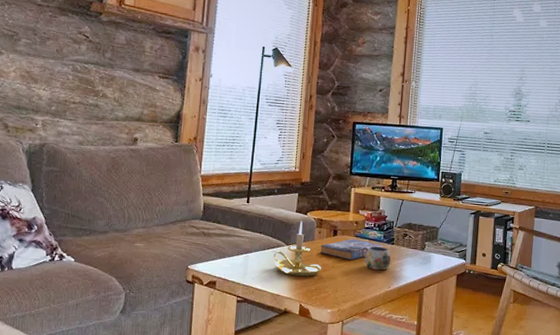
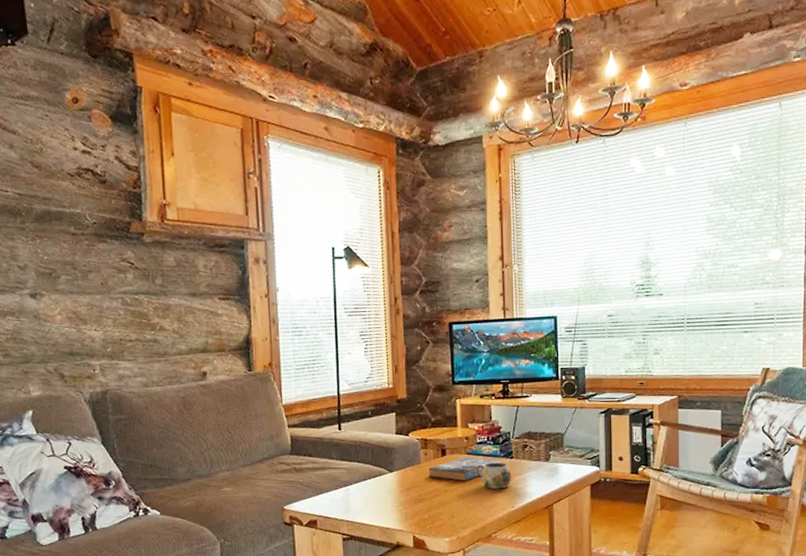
candle holder: present [271,221,322,277] -> none [373,443,433,506]

